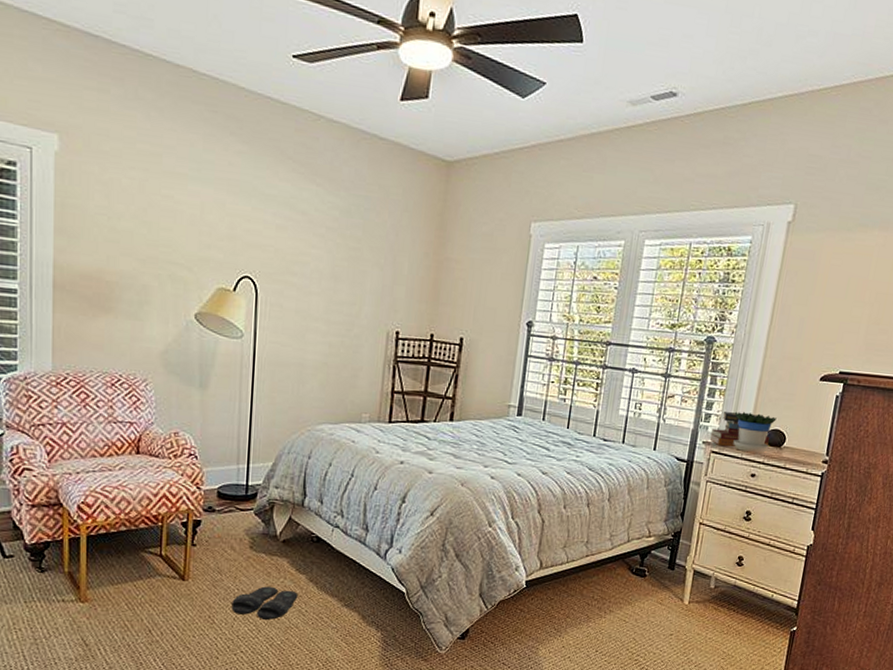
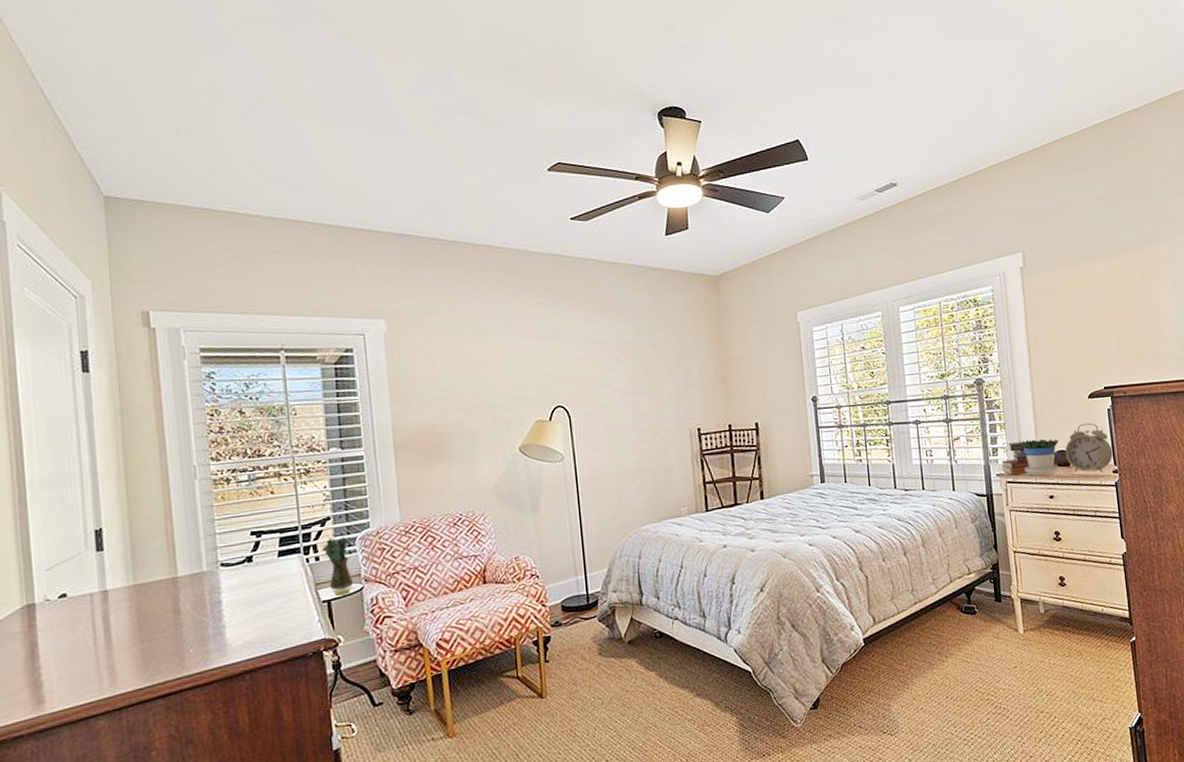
slippers: present [231,586,297,620] -> none [590,689,650,724]
alarm clock: none [779,406,829,460] -> present [1064,423,1113,473]

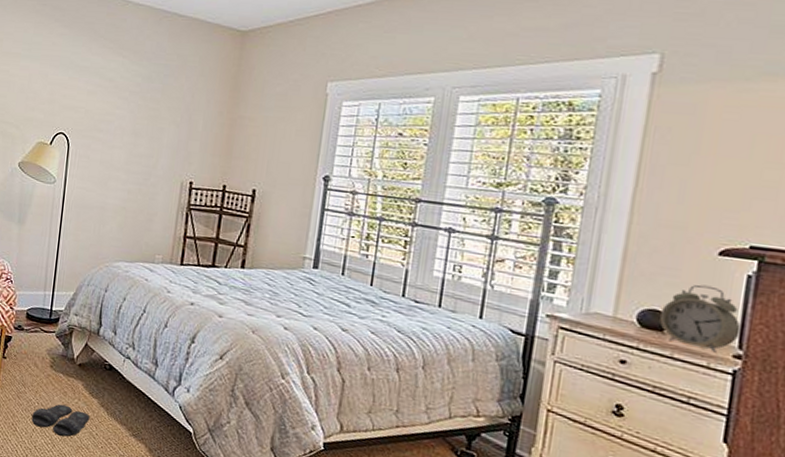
slippers: none [590,689,650,724] -> present [31,404,89,437]
books: present [1001,440,1058,475] -> none [555,283,645,327]
flowerpot: present [1019,439,1059,477] -> none [590,284,654,337]

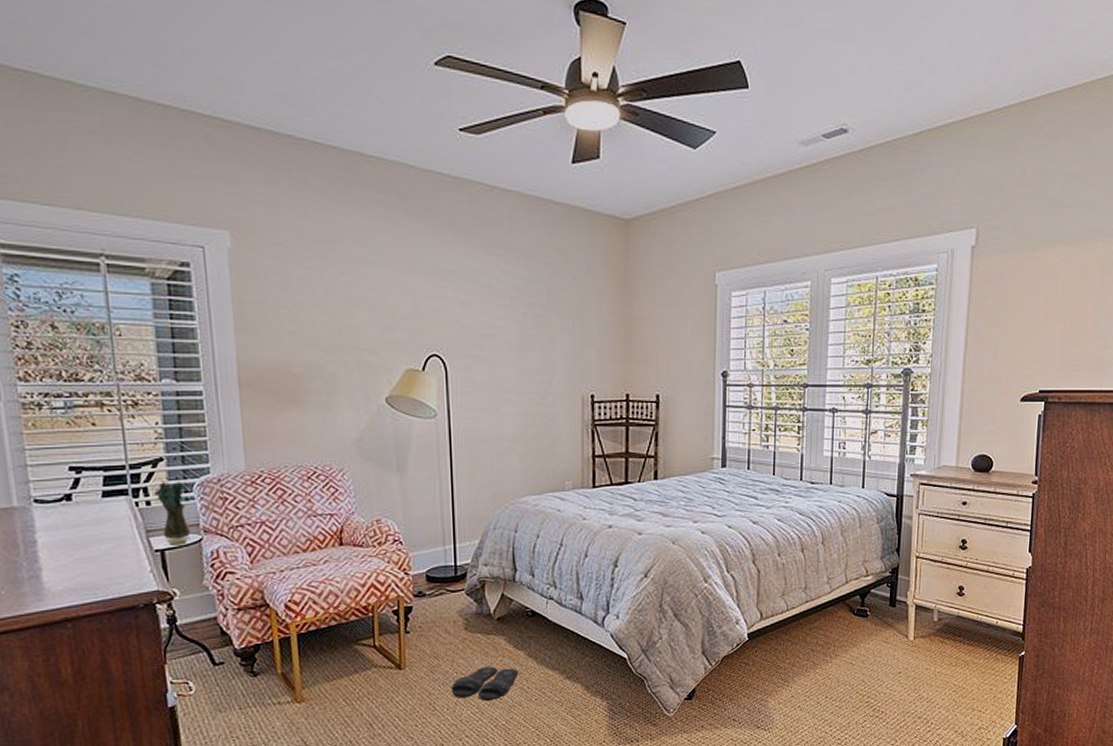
alarm clock: present [659,284,741,353] -> none [986,428,1036,482]

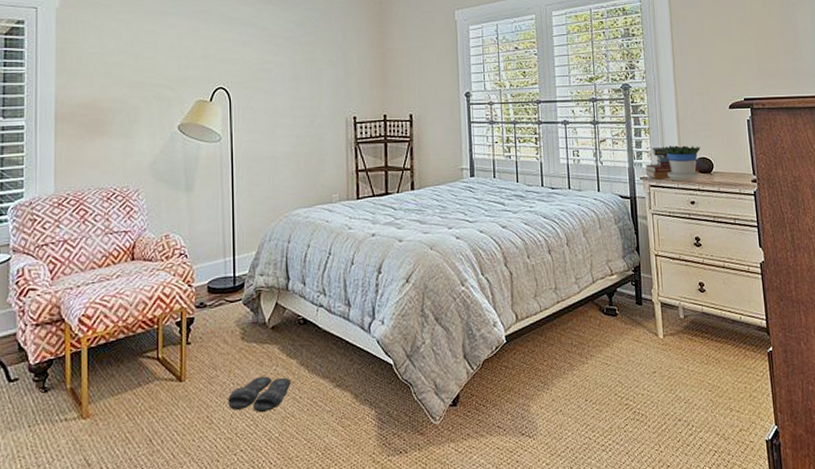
books: none [917,442,977,477] -> present [645,146,699,180]
flowerpot: none [940,441,982,481] -> present [663,145,701,182]

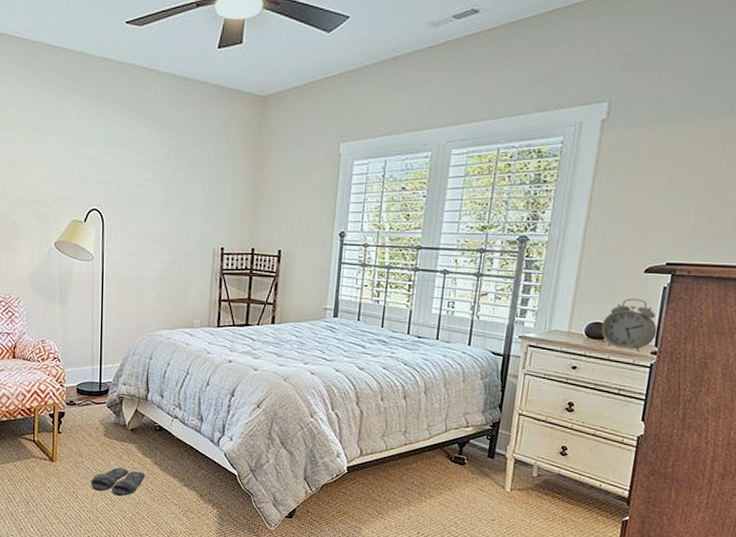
books: present [645,146,699,180] -> none [526,307,591,341]
flowerpot: present [663,145,701,182] -> none [551,306,598,347]
alarm clock: none [706,132,752,181] -> present [601,298,657,352]

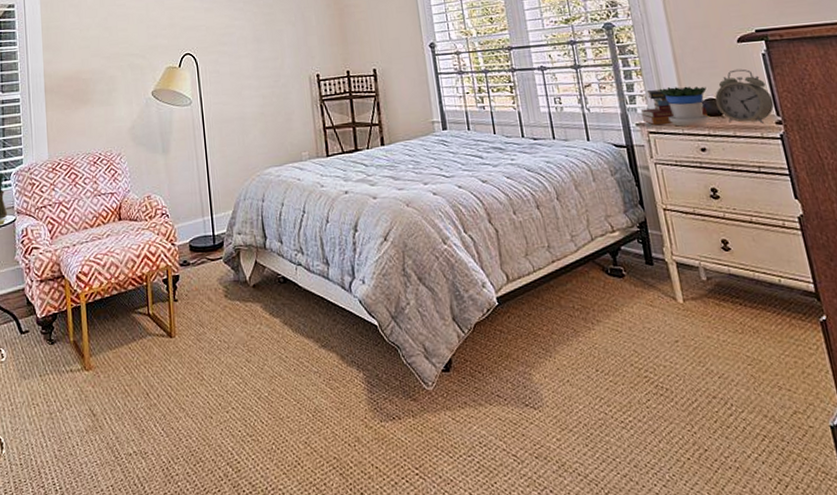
slippers: present [91,467,144,496] -> none [216,334,275,370]
books: none [526,307,591,341] -> present [640,88,708,125]
flowerpot: none [551,306,598,347] -> present [660,86,710,127]

